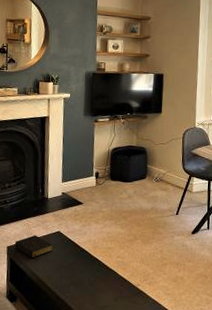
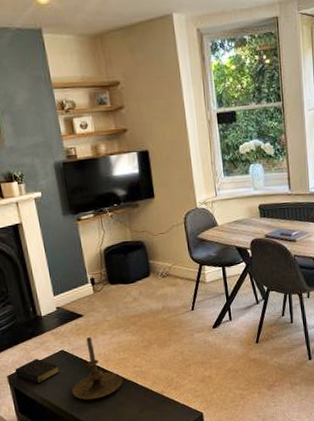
candle holder: none [59,224,106,282] -> present [71,337,123,400]

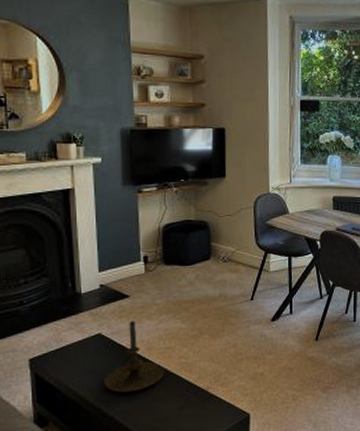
bible: present [14,358,59,386] -> none [39,341,92,373]

